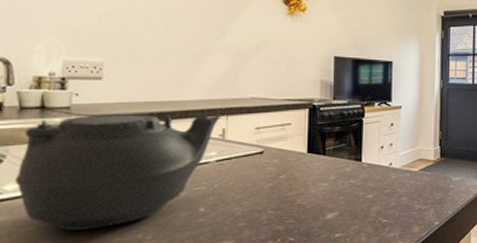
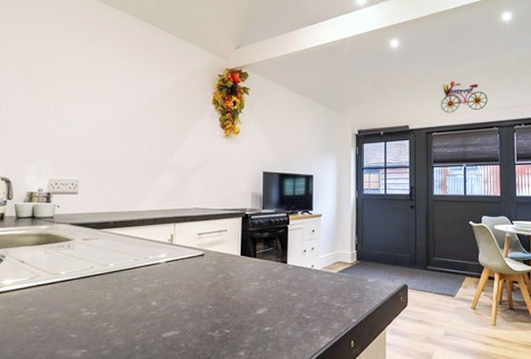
teapot: present [15,113,222,231] -> none [12,221,170,319]

